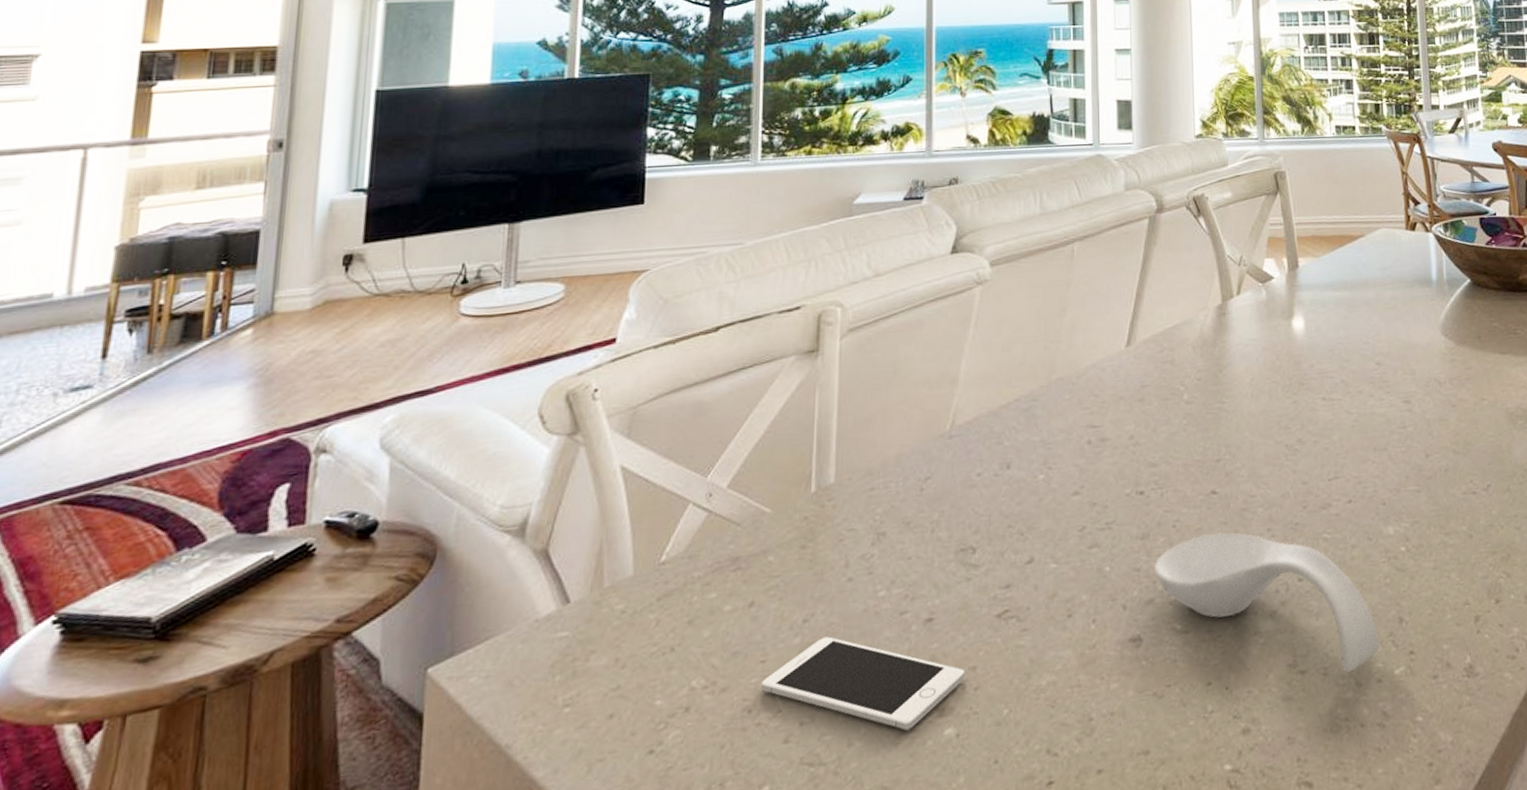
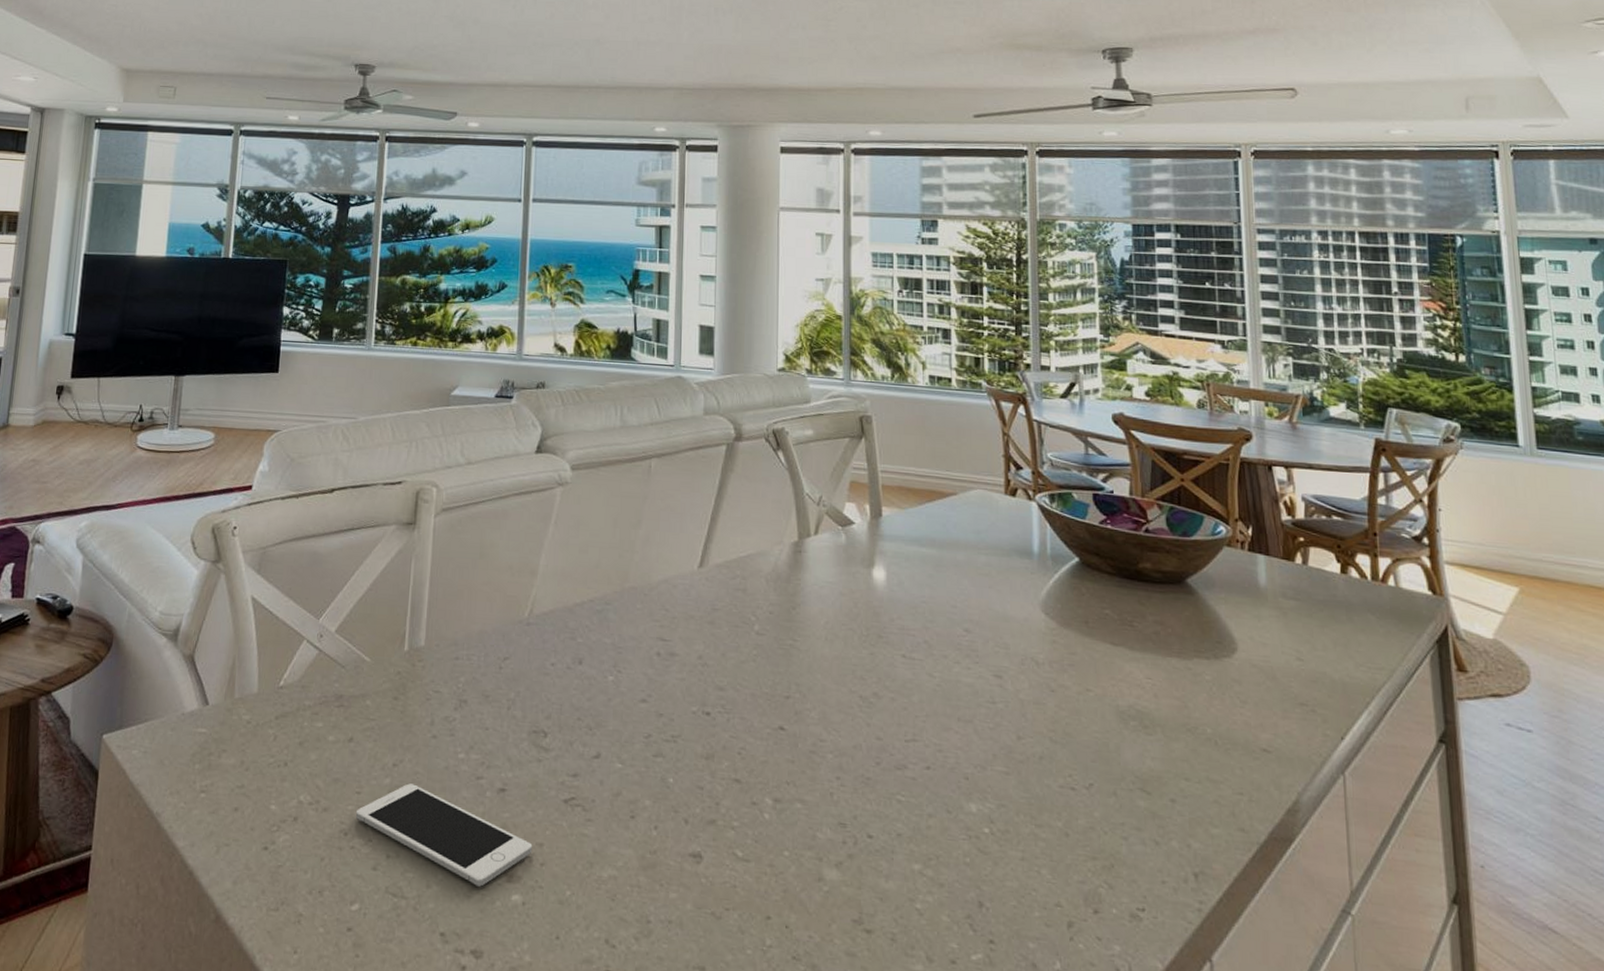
spoon rest: present [1153,532,1379,673] -> none [716,768,955,945]

